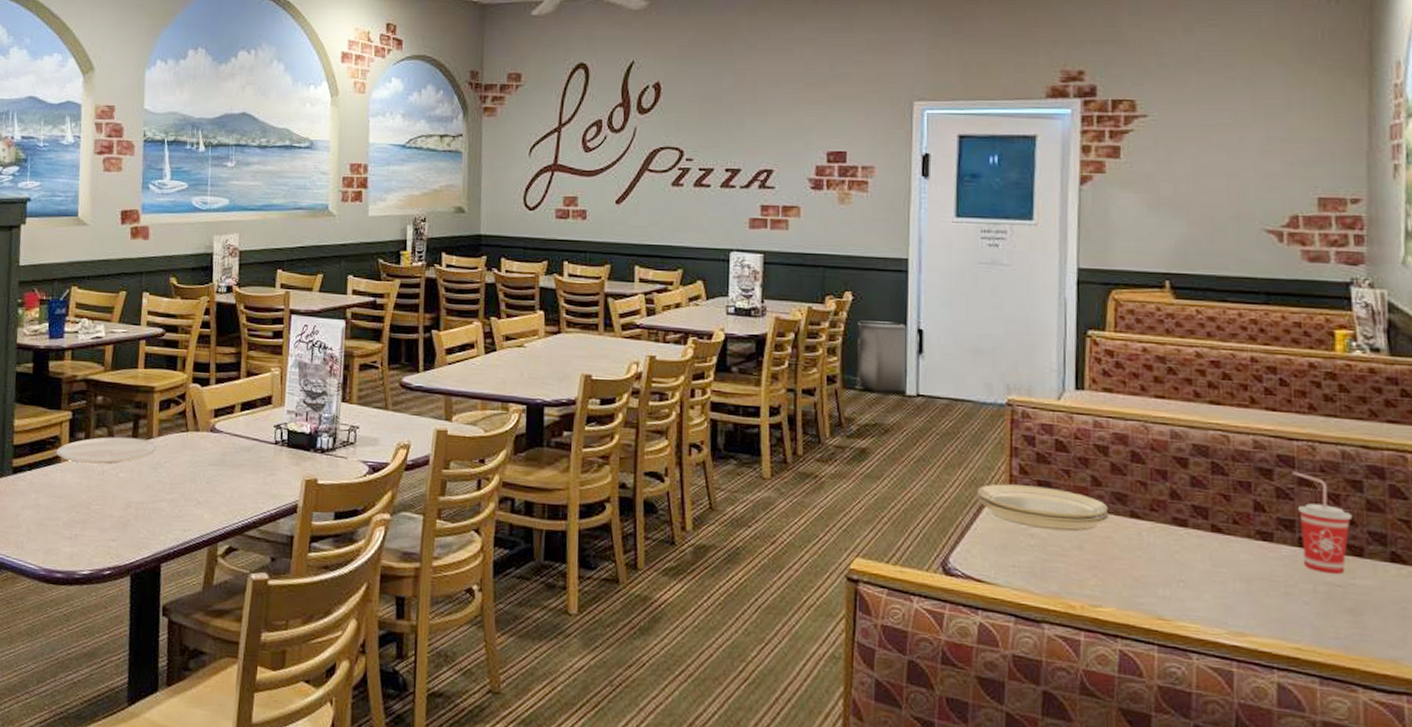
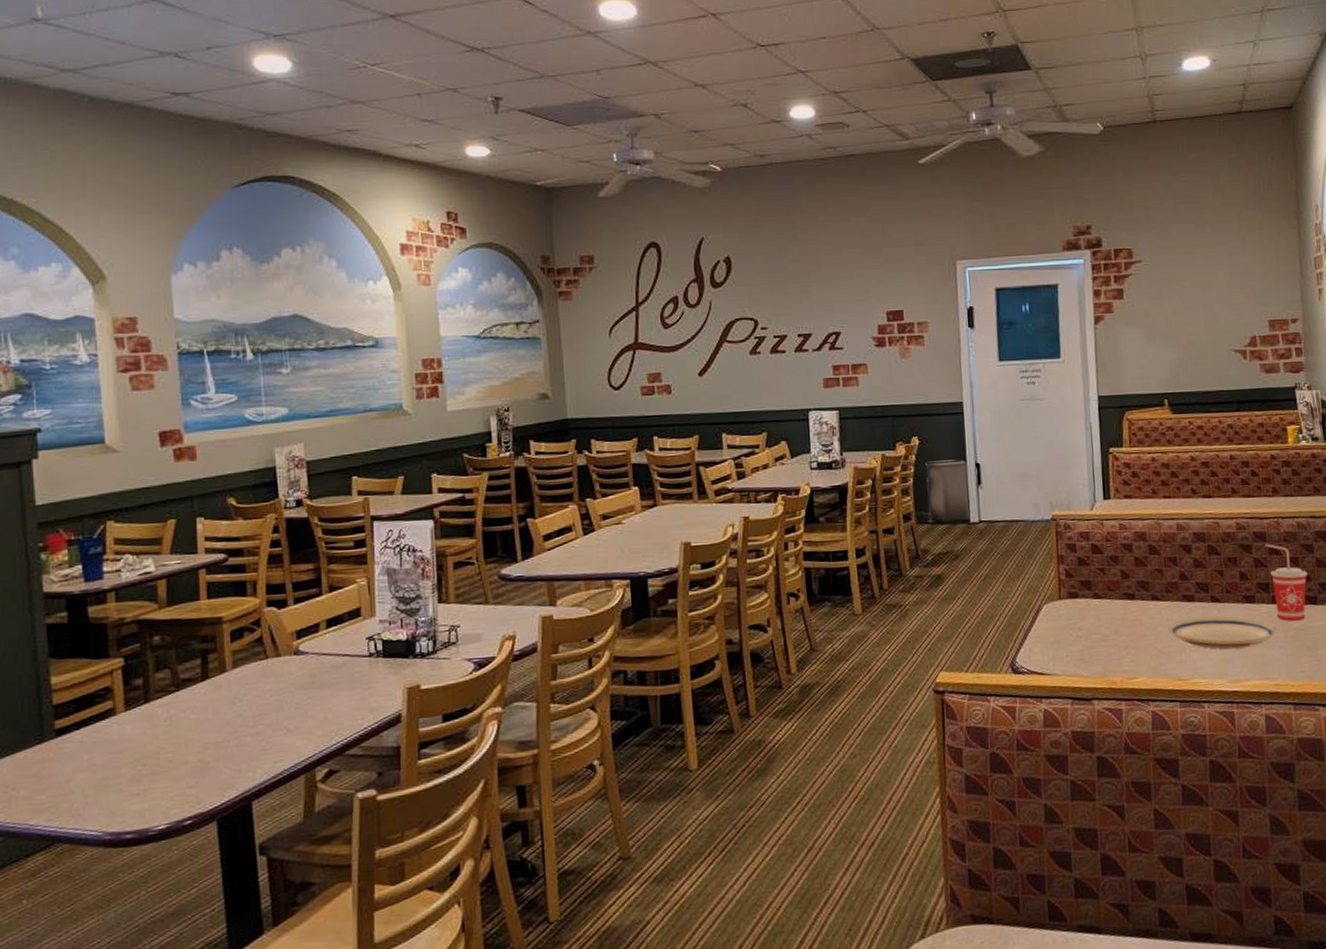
plate: present [56,436,157,464] -> none [108,674,233,712]
plate: present [977,483,1109,531] -> none [1033,585,1136,621]
plate: none [1149,546,1302,596] -> present [1168,616,1277,650]

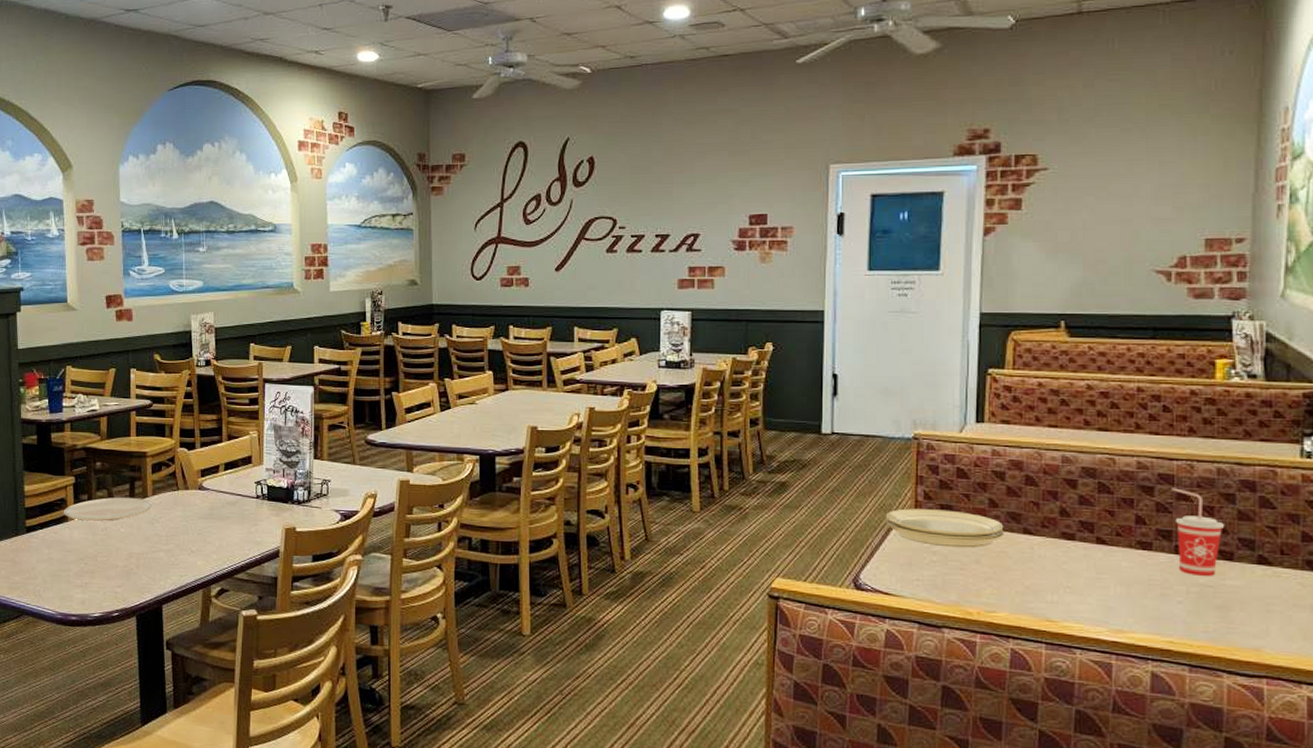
plate: none [108,674,233,712] -> present [63,497,152,521]
pedal bin: present [925,460,971,525] -> none [775,368,823,434]
plate: none [1033,585,1136,621] -> present [885,508,1004,548]
plate: present [1168,616,1277,650] -> none [1040,557,1176,598]

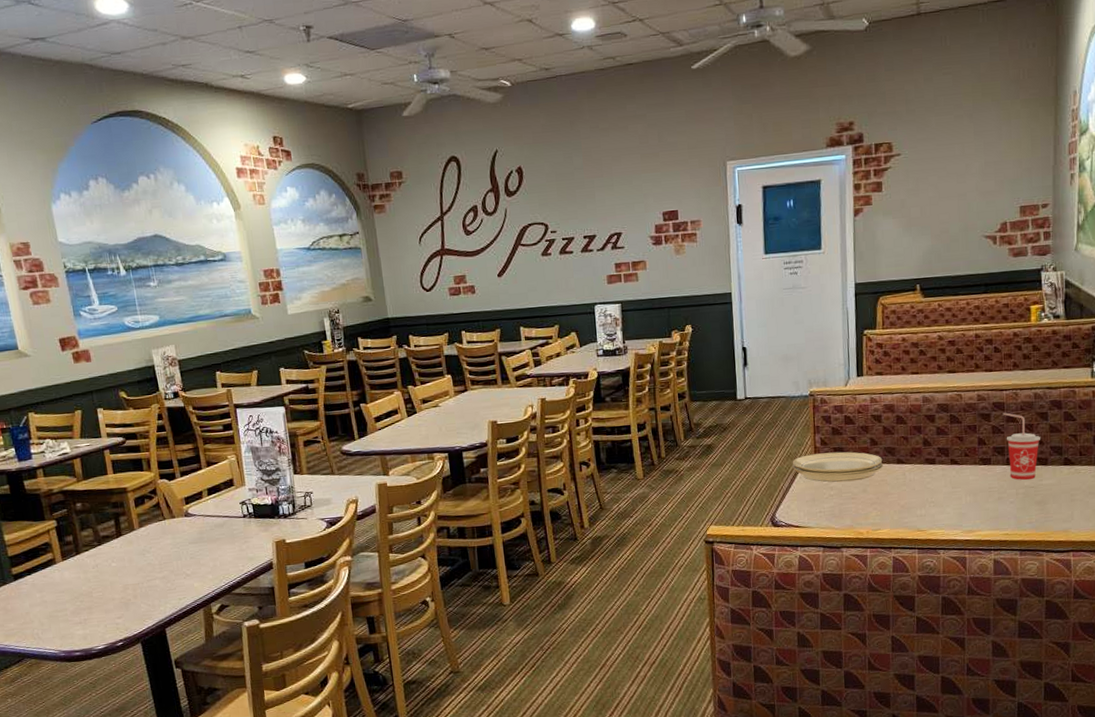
plate: present [63,497,152,521] -> none [49,532,141,562]

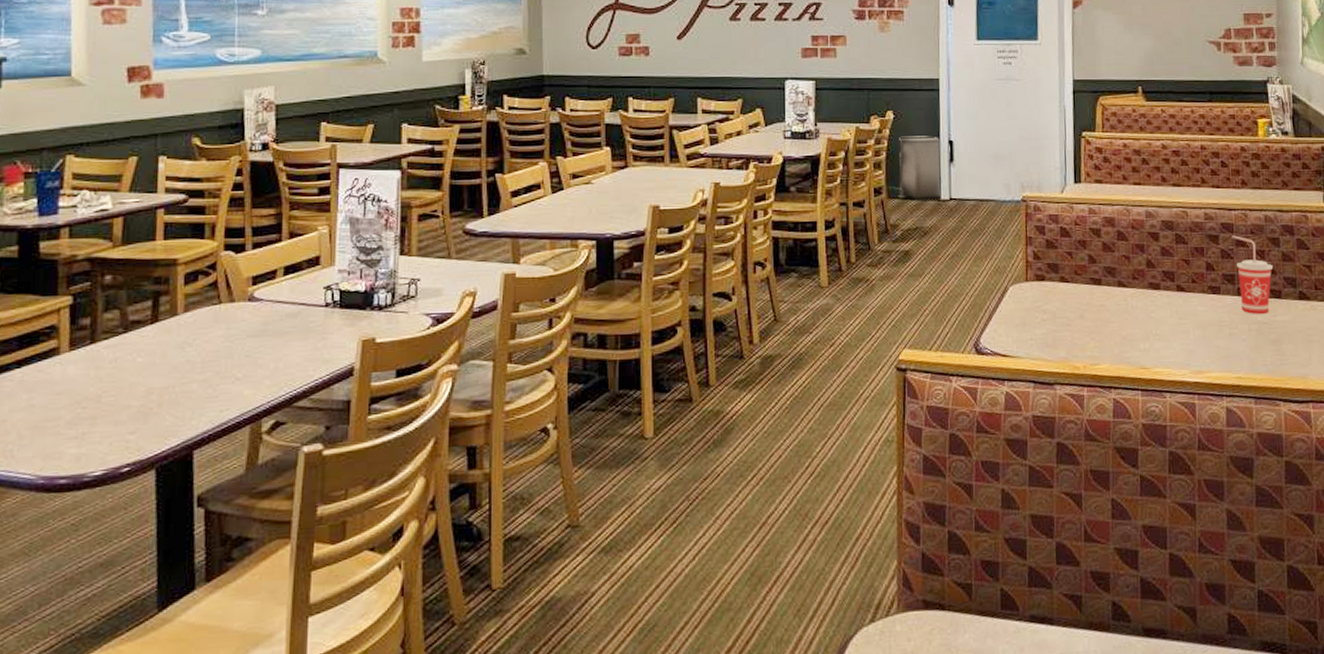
pedal bin: none [698,344,738,402] -> present [898,136,941,201]
plate: present [792,451,883,482] -> none [1000,268,1102,305]

